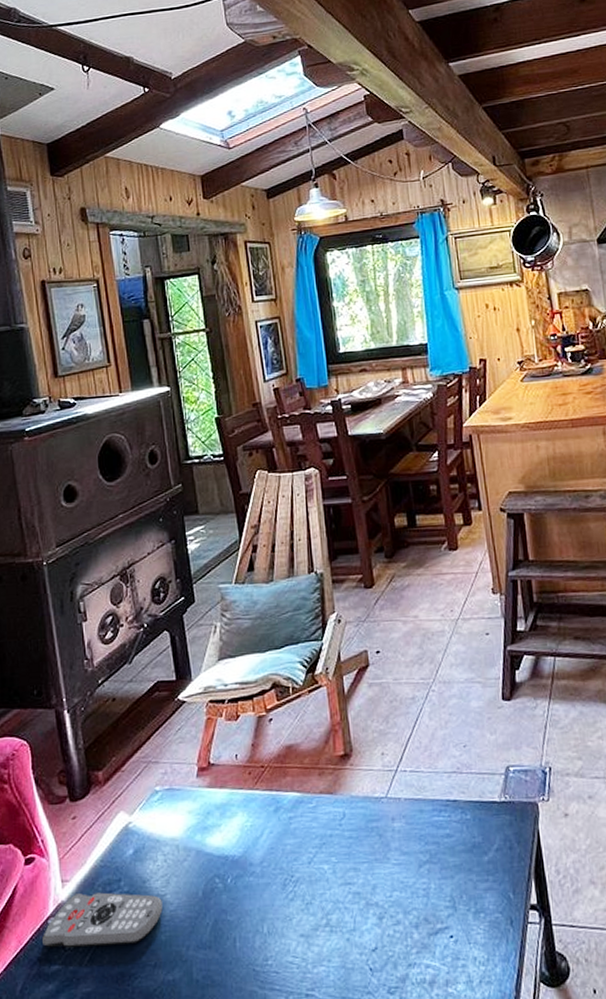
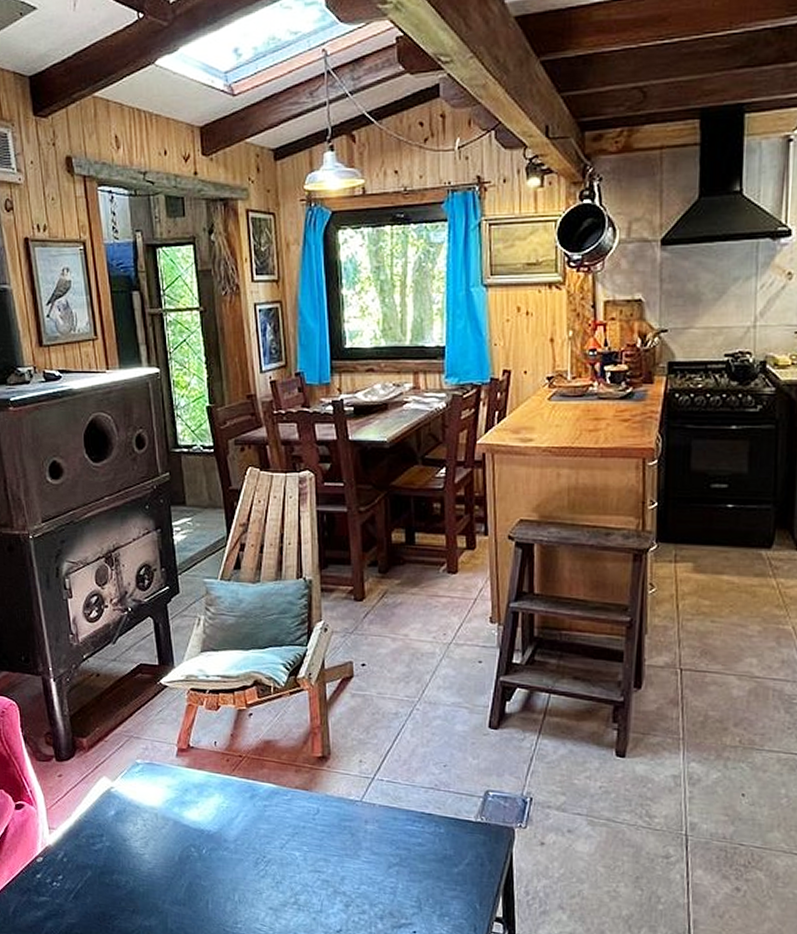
remote control: present [42,892,163,947] -> none [32,841,141,890]

